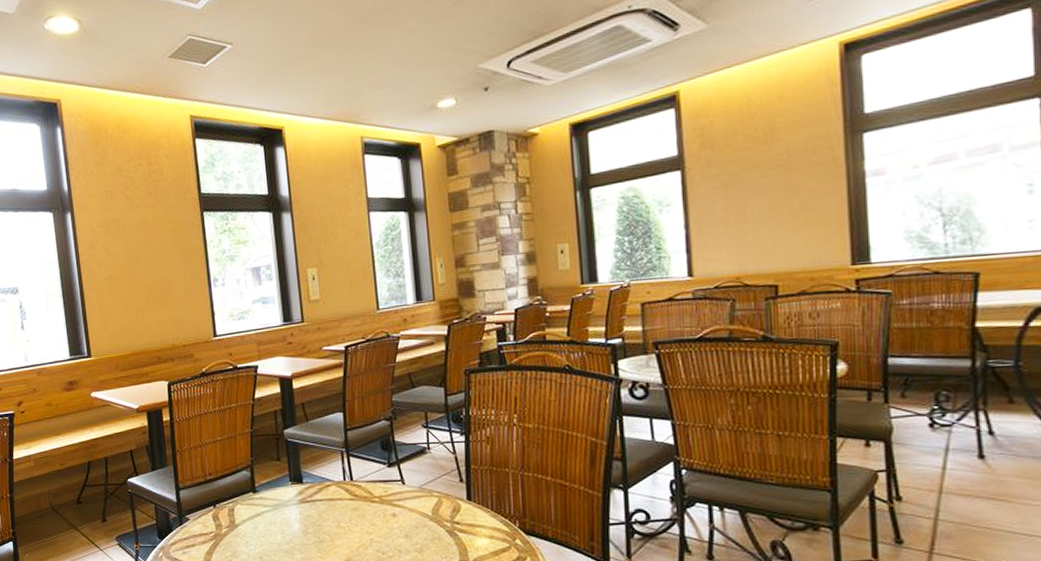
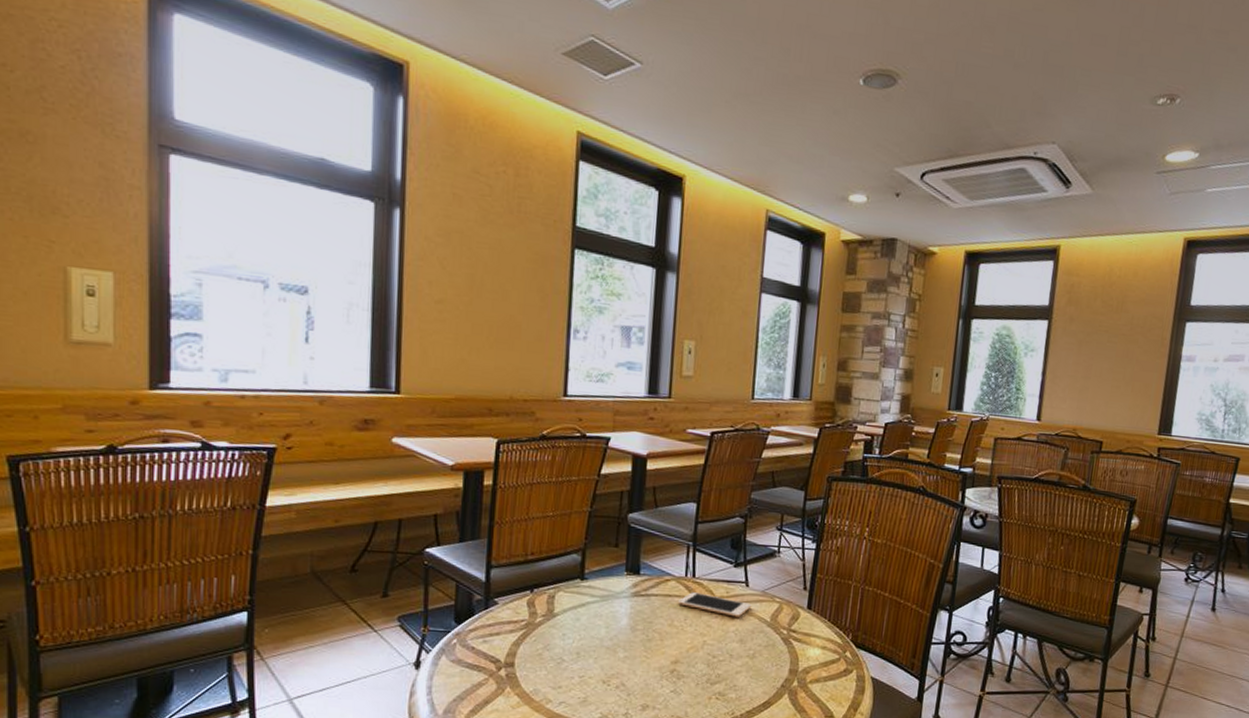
cell phone: none [340,494,411,514] -> present [677,592,752,617]

